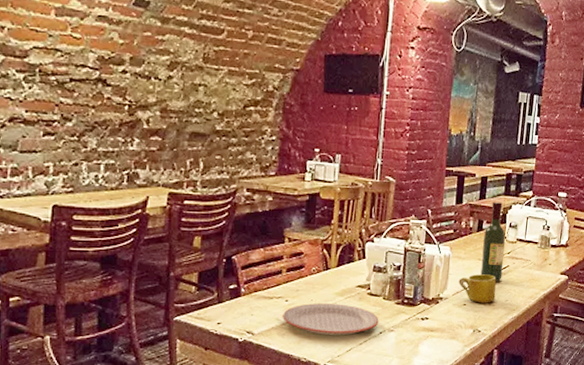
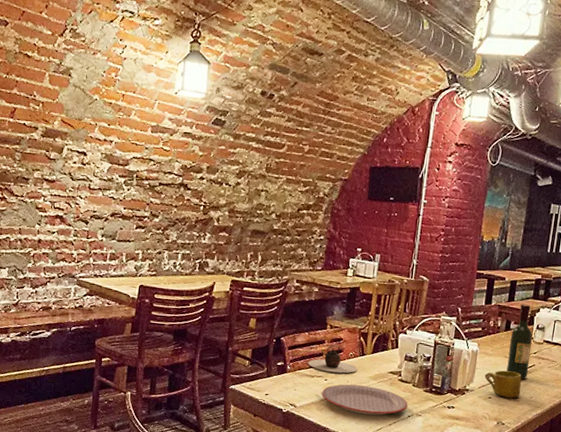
teapot: none [265,260,321,292] -> present [308,344,357,374]

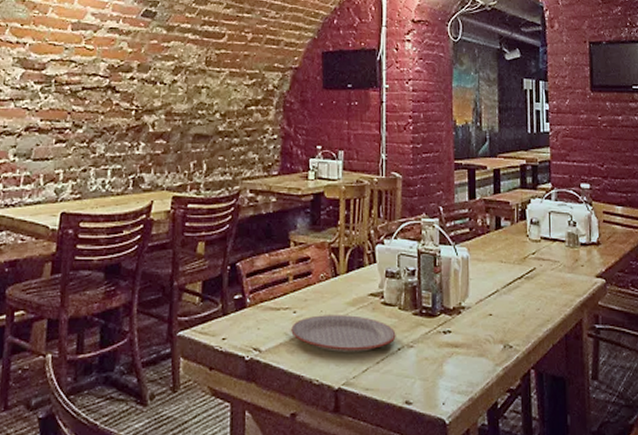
teapot: present [308,344,357,374] -> none [271,266,331,302]
mug: present [484,370,522,399] -> none [481,279,525,313]
wine bottle: present [506,303,533,379] -> none [504,195,530,287]

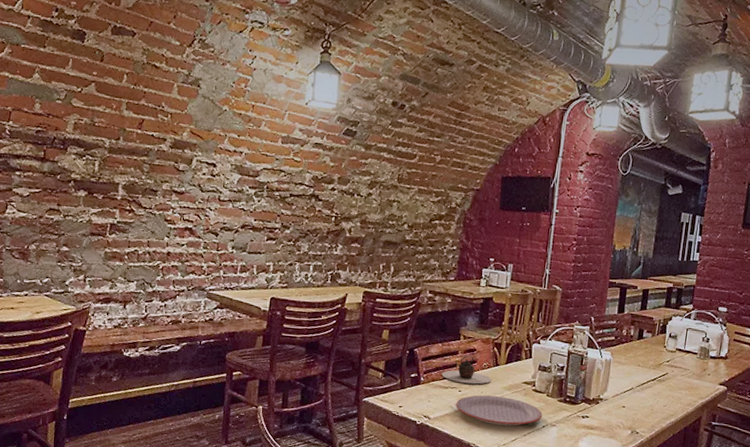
teapot: none [271,266,331,302] -> present [441,355,491,384]

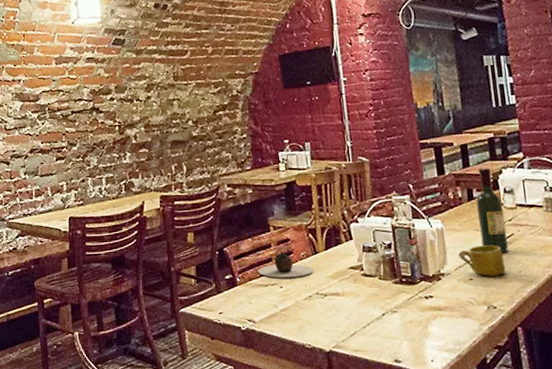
plate: present [456,395,543,426] -> none [280,287,379,320]
mug: none [618,379,655,407] -> present [458,245,506,277]
wine bottle: none [640,312,665,388] -> present [476,167,509,252]

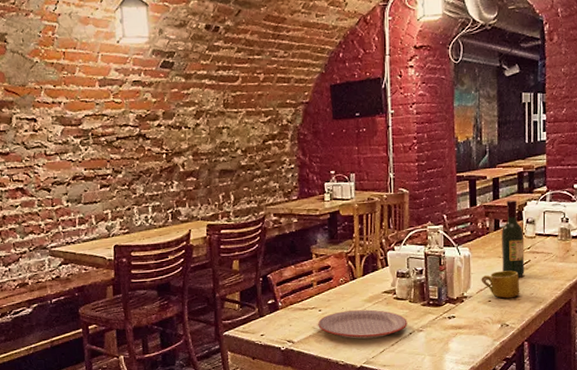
teapot: present [258,246,313,278] -> none [299,273,350,302]
plate: none [280,287,379,320] -> present [318,309,408,339]

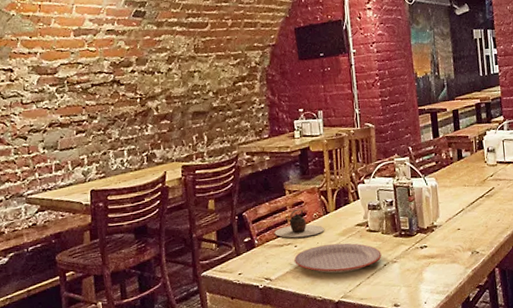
teapot: none [299,273,350,302] -> present [274,208,324,238]
mug: present [481,270,520,299] -> none [449,198,487,226]
wine bottle: present [502,199,525,277] -> none [465,130,490,204]

